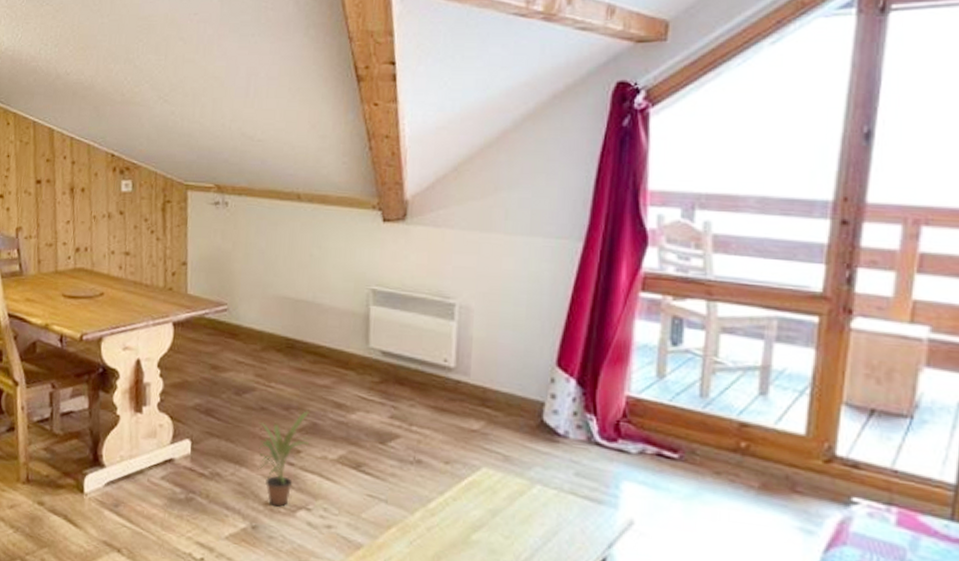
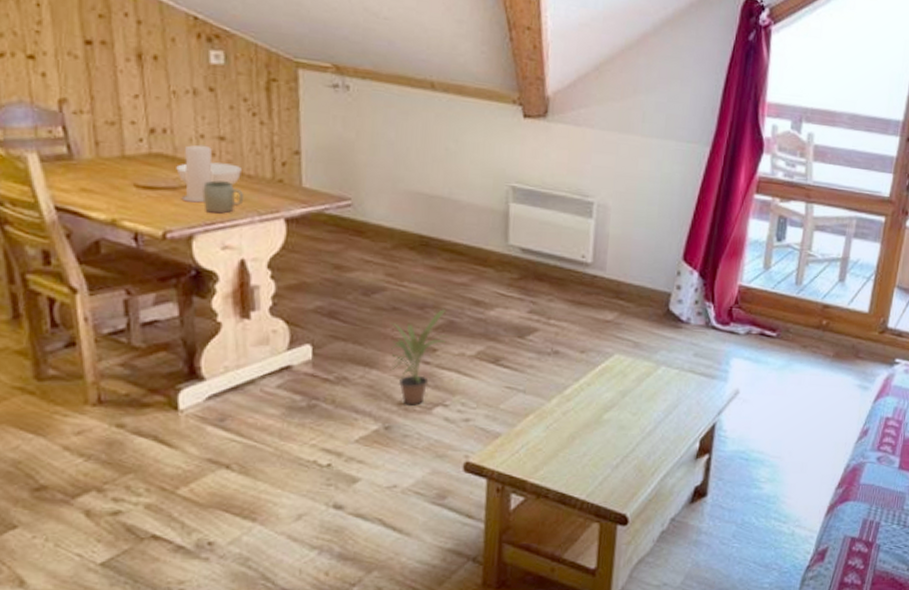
bowl: none [93,274,141,293] -> present [176,162,241,185]
candle: none [95,260,119,310] -> present [181,144,213,203]
mug: none [111,290,142,319] -> present [202,180,245,214]

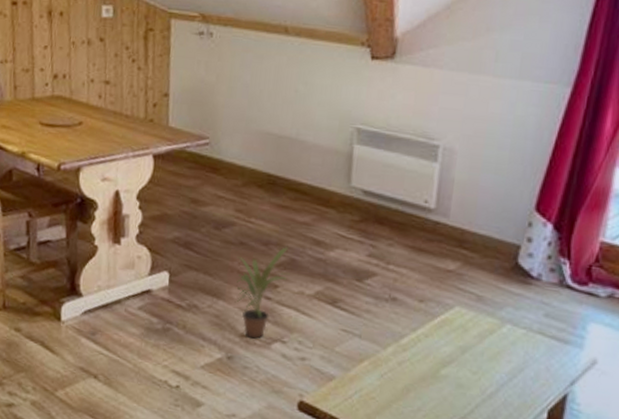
bowl: present [176,162,241,185] -> none [71,103,121,124]
candle: present [181,144,213,203] -> none [73,88,99,140]
mug: present [202,180,245,214] -> none [89,119,122,149]

